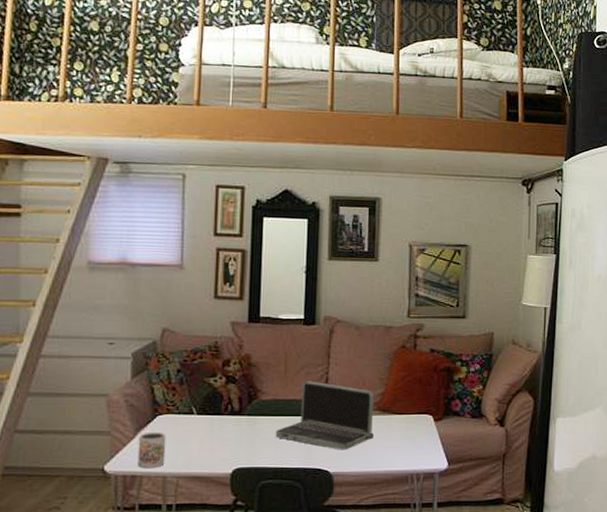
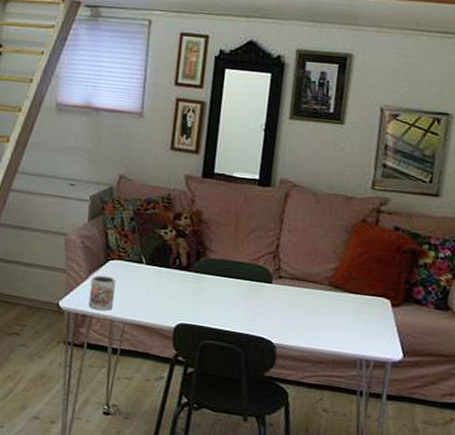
laptop: present [275,381,375,450] -> none [220,245,327,323]

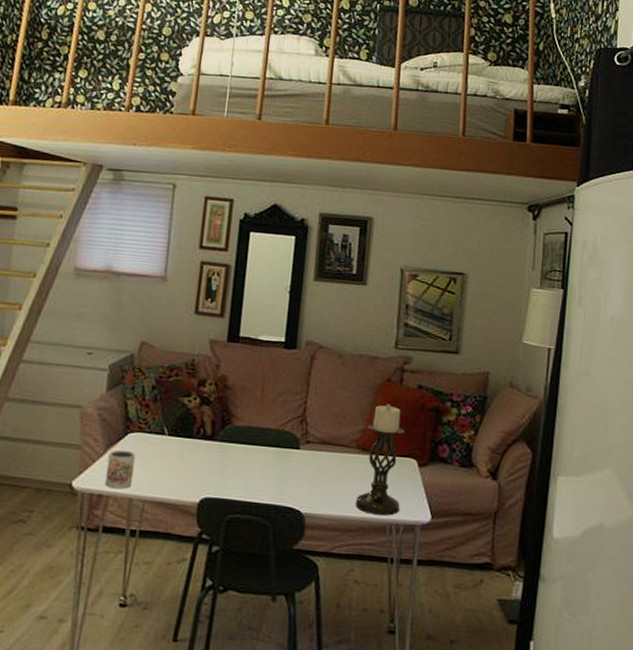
candle holder: none [326,243,379,352] -> present [355,403,405,516]

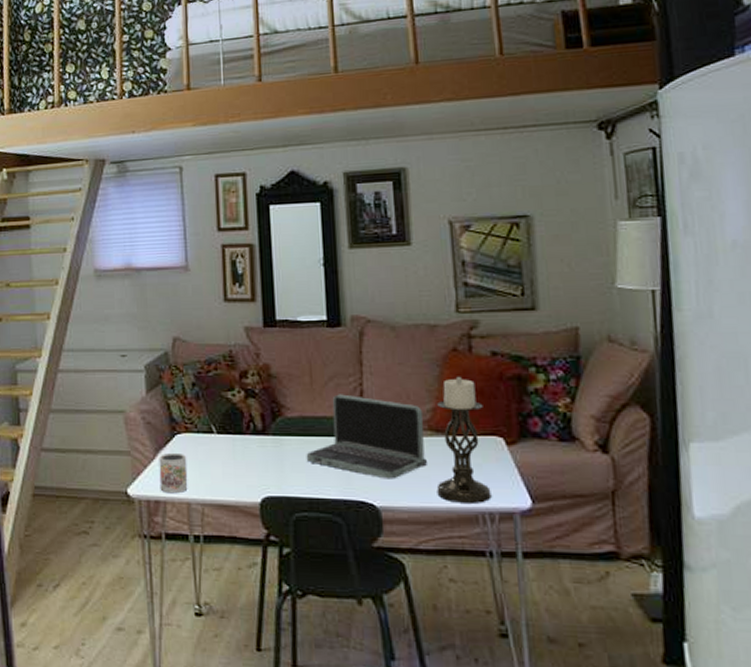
laptop: none [246,409,355,490] -> present [306,394,427,479]

